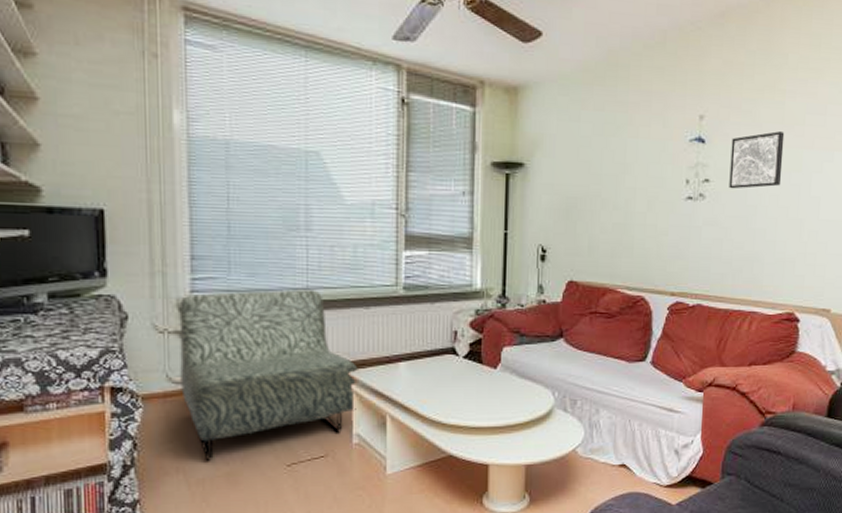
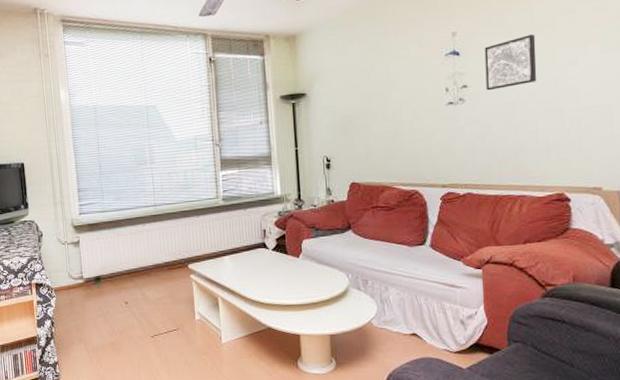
armchair: present [179,289,358,461] -> none [73,206,196,334]

